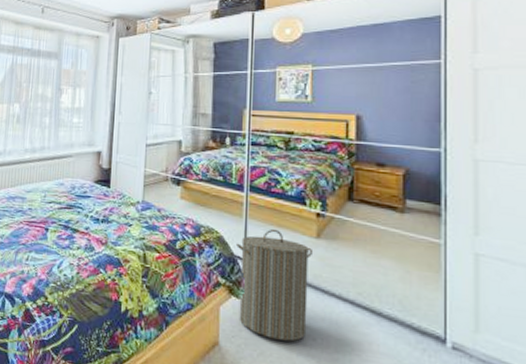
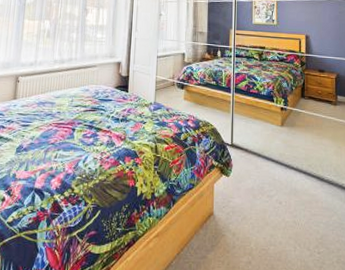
laundry hamper: present [237,228,314,342] -> none [226,120,279,206]

